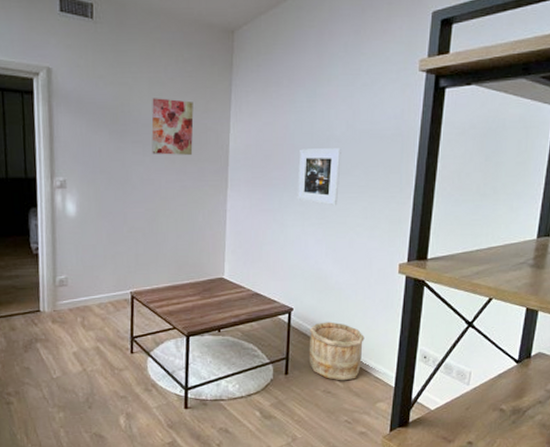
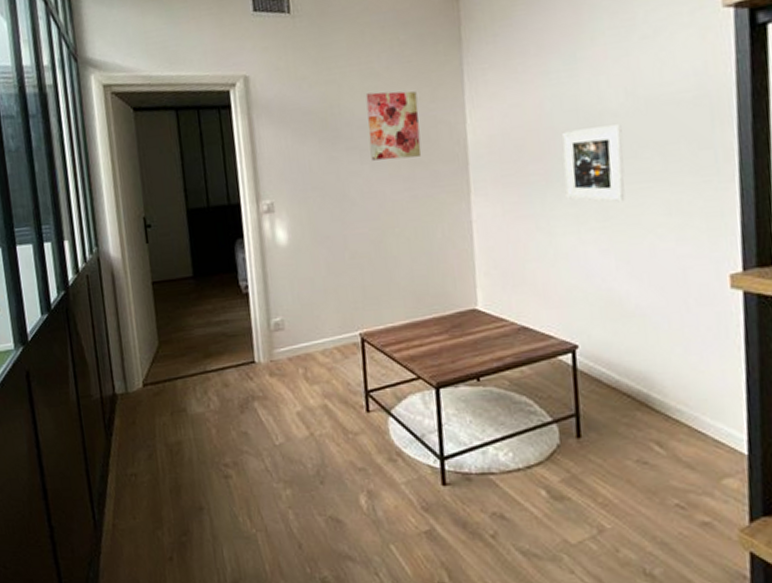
wooden bucket: present [308,322,365,381] -> none [604,361,691,447]

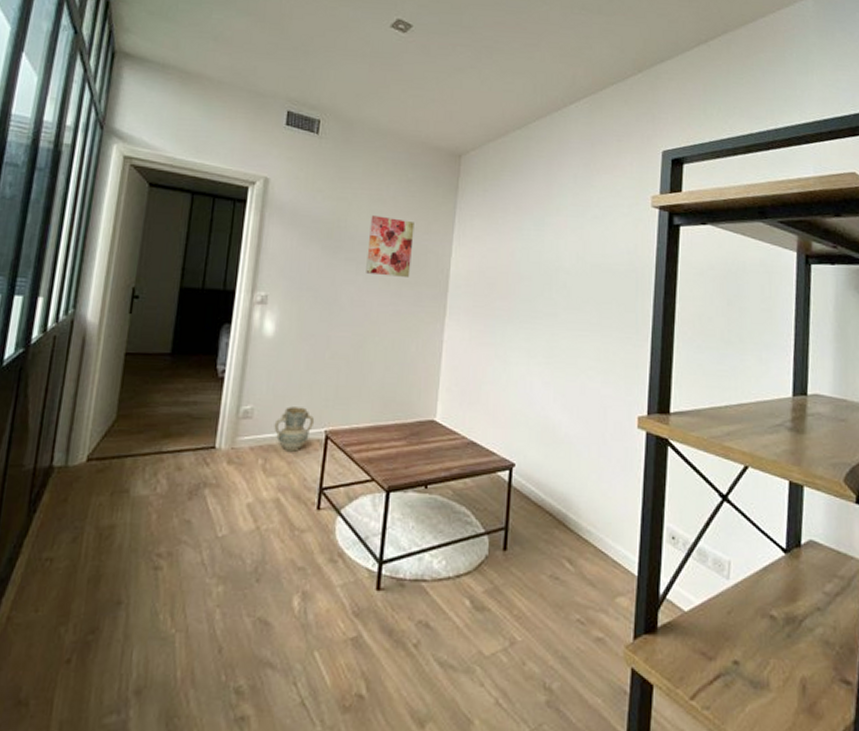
ceramic jug: none [306,312,348,358] -> present [274,406,315,452]
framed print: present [562,124,625,202] -> none [522,279,571,344]

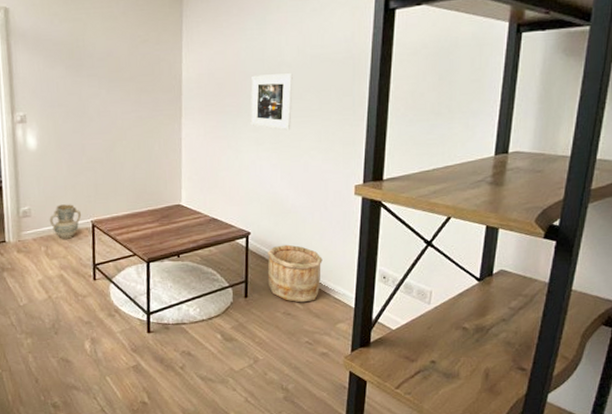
wall art: present [366,215,415,277] -> none [105,32,147,87]
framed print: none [522,279,571,344] -> present [250,73,293,131]
wooden bucket: none [532,483,600,564] -> present [267,244,323,303]

